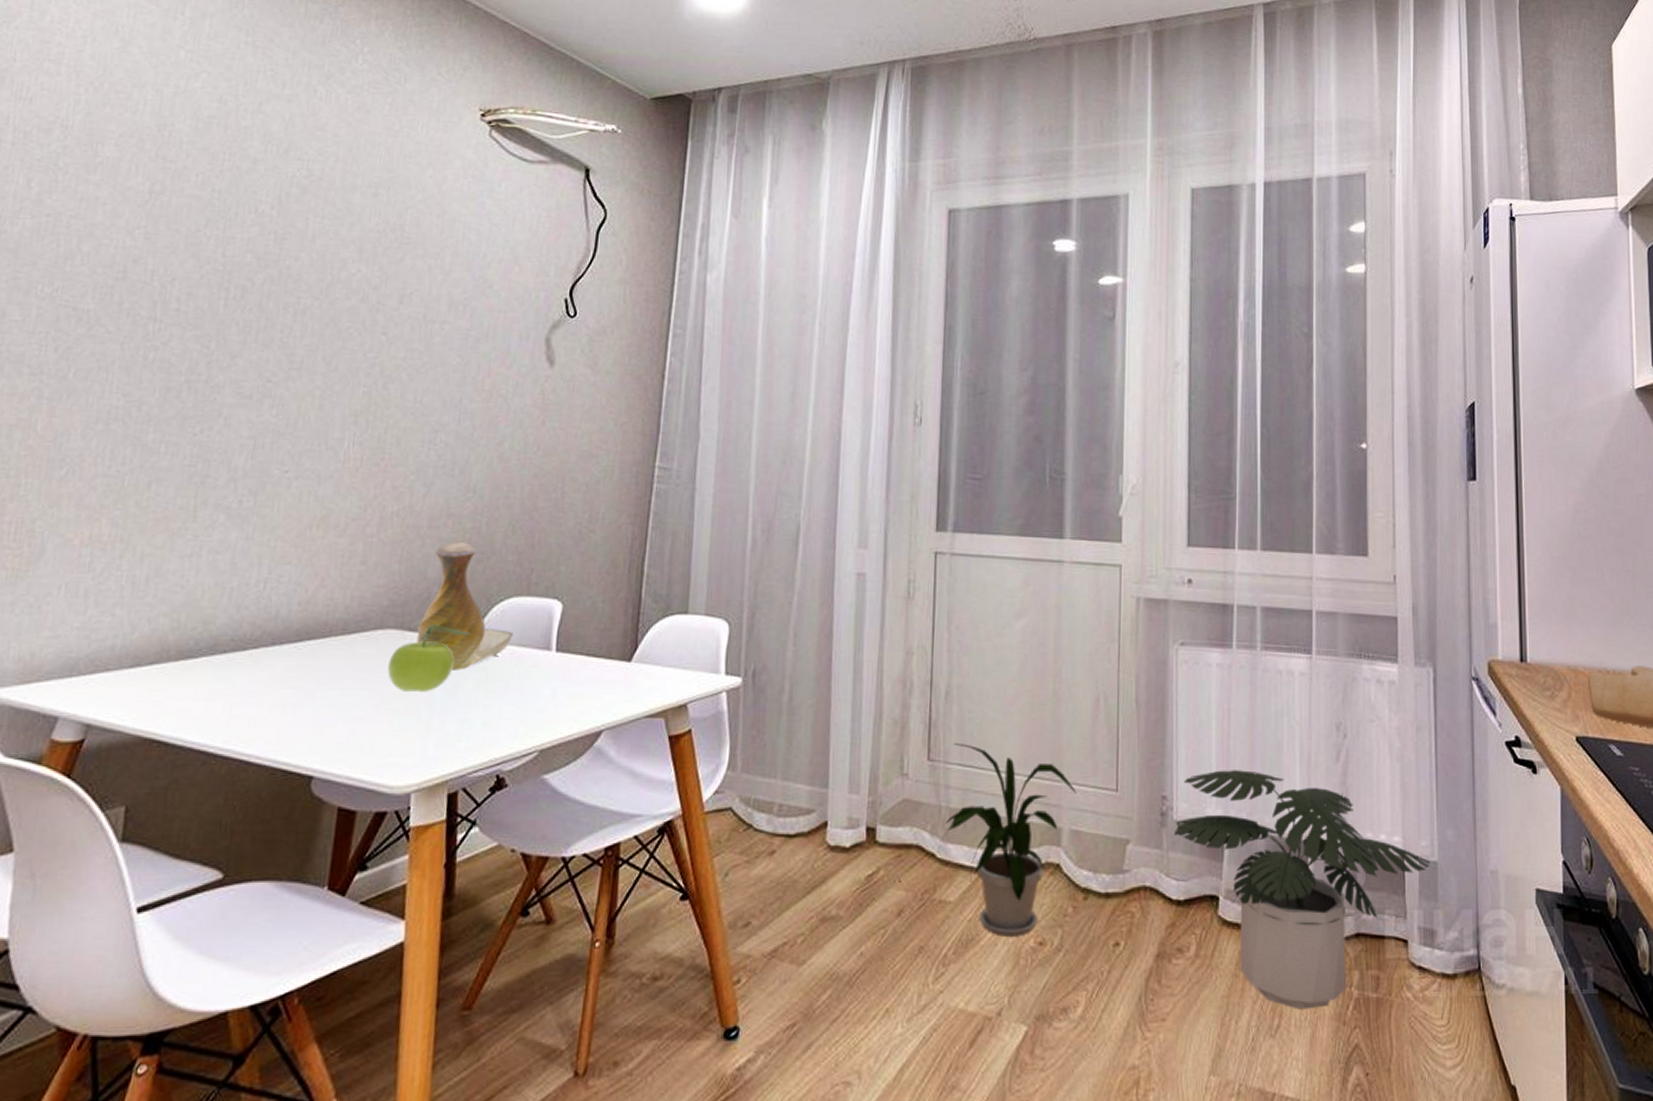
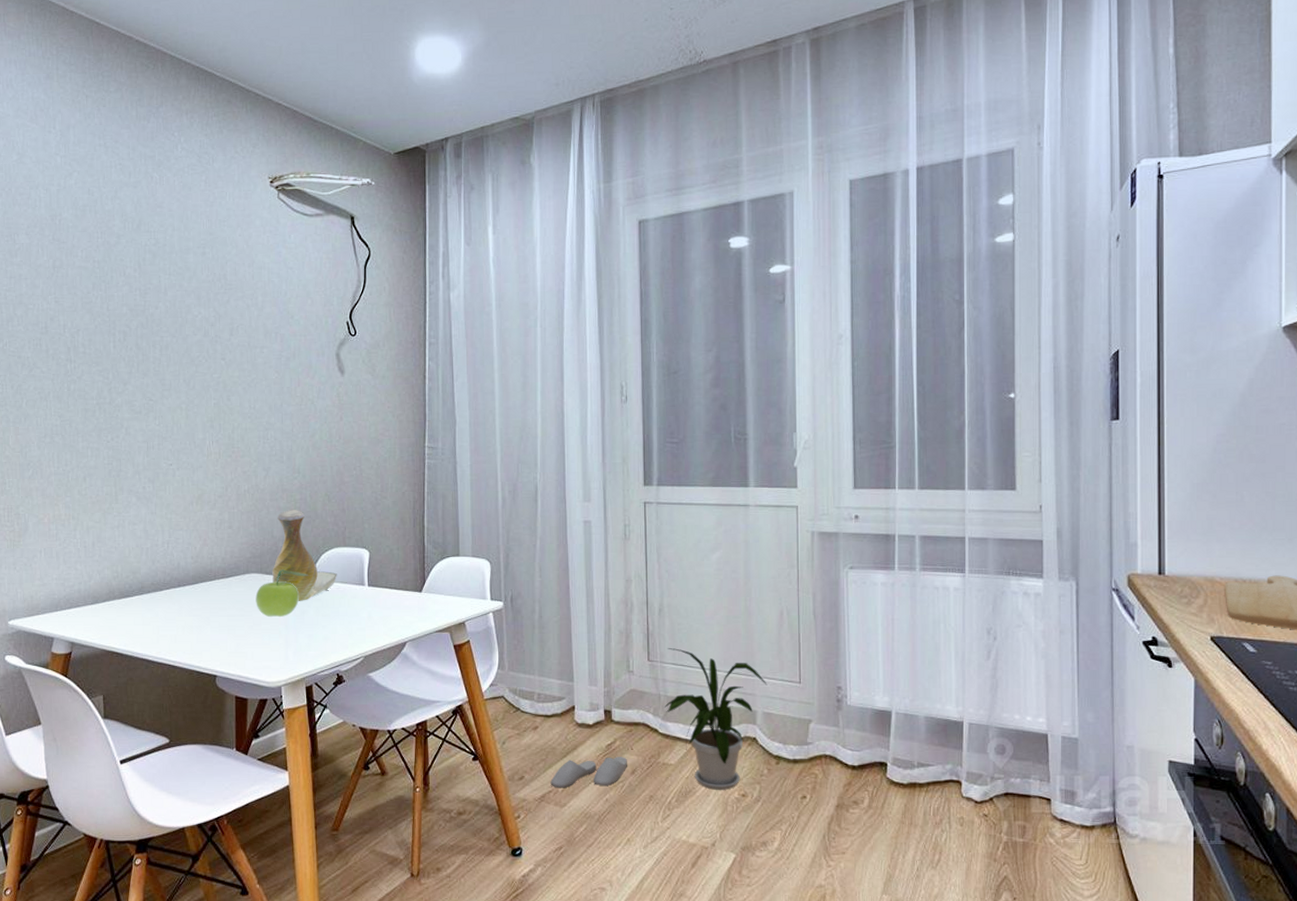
slippers: none [786,892,892,939] -> present [550,757,627,788]
potted plant: present [1174,770,1431,1010] -> none [849,666,1072,849]

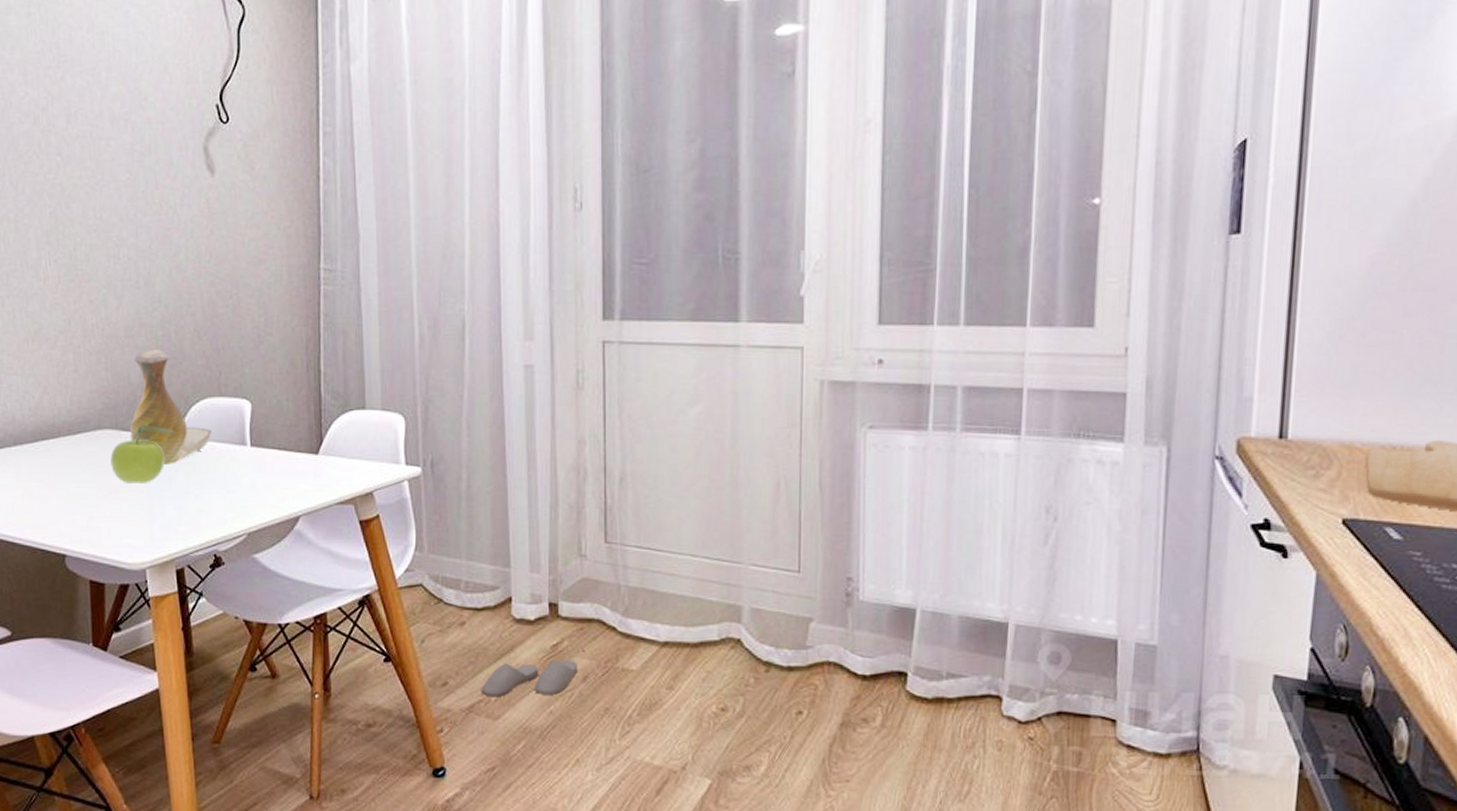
house plant: present [664,648,767,790] -> none [624,527,757,702]

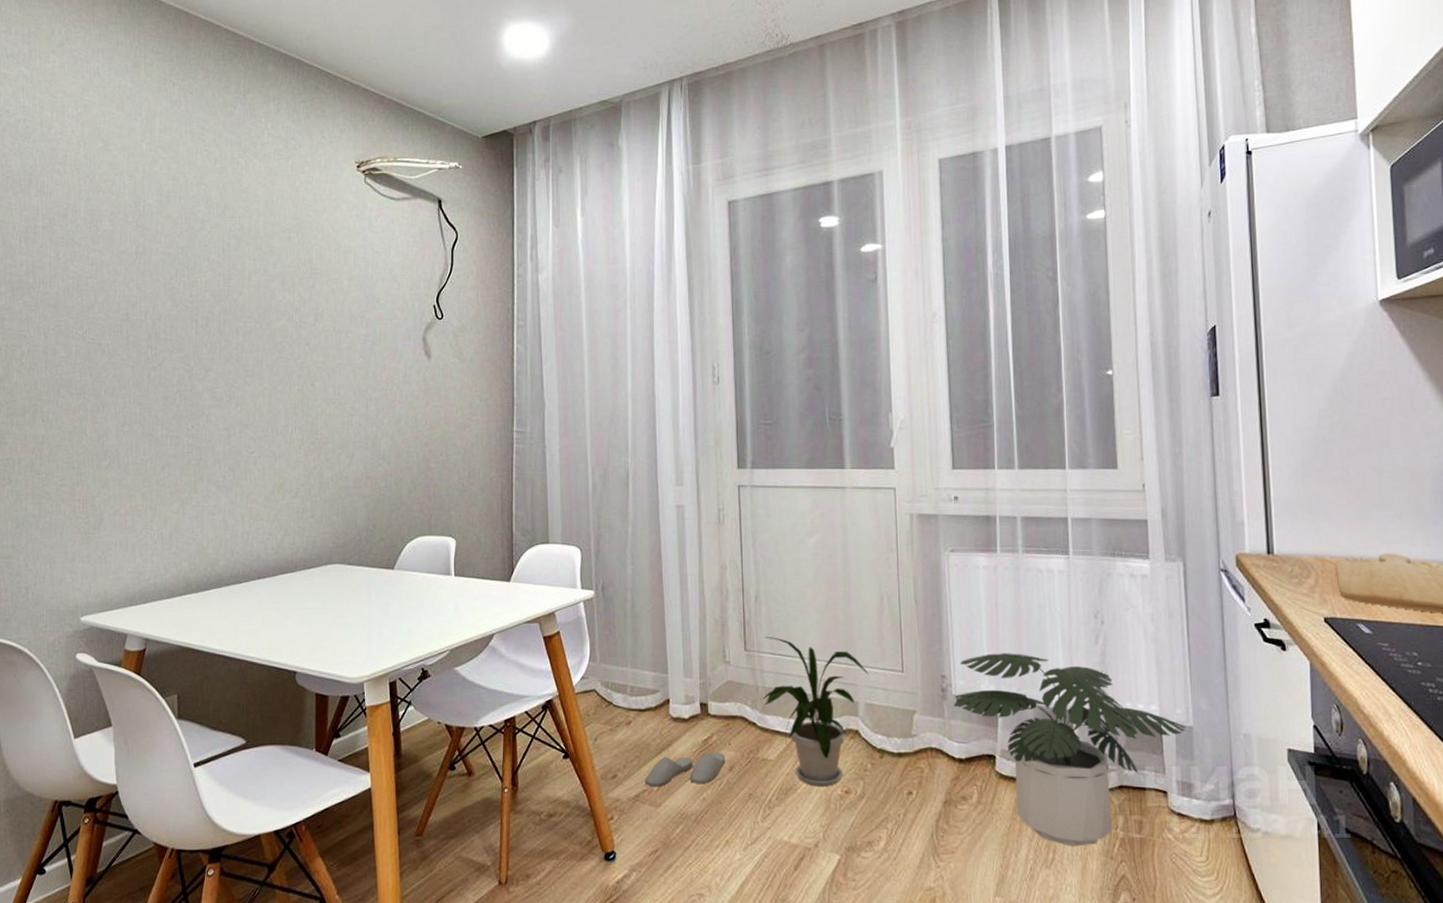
fruit: present [110,424,176,485] -> none [338,559,393,610]
vase: present [130,348,212,464] -> none [355,496,423,592]
house plant: none [624,527,757,702] -> present [762,637,869,786]
potted plant: none [860,553,1149,779] -> present [954,653,1186,846]

